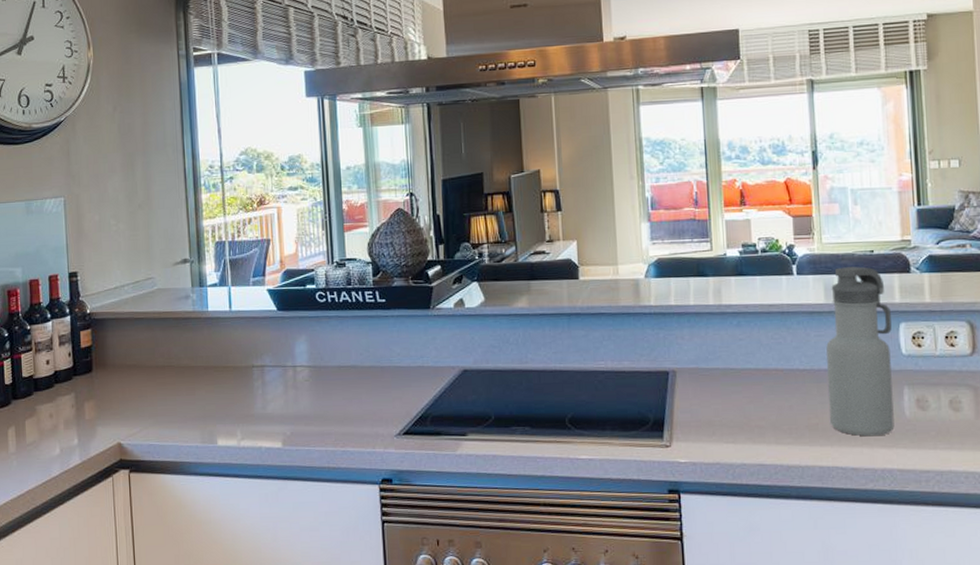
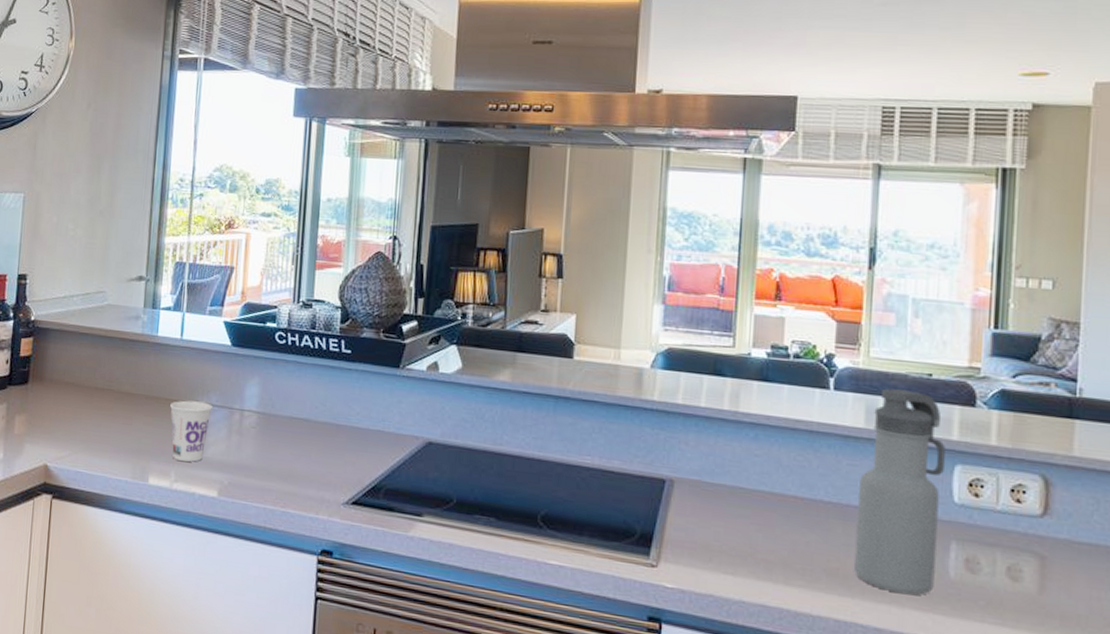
cup: none [228,364,267,420] -> present [170,400,212,462]

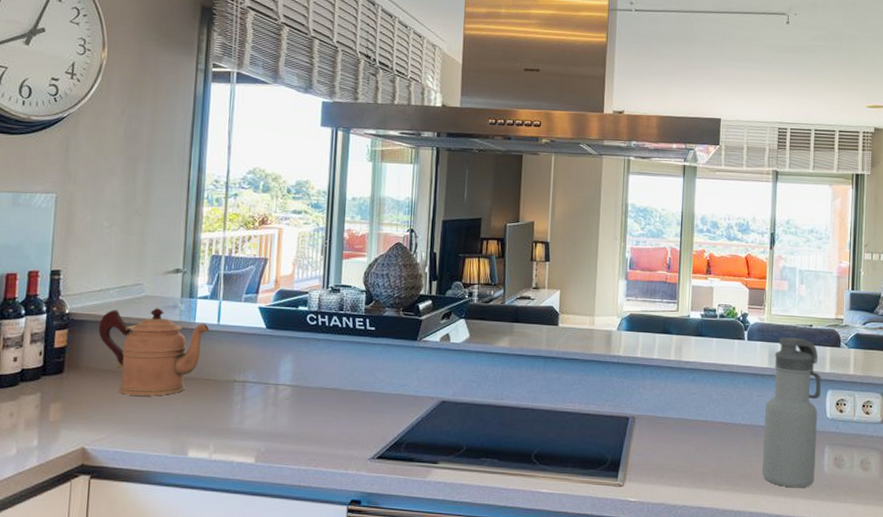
coffeepot: none [62,317,173,415] -> present [98,307,210,396]
cup: present [170,400,212,462] -> none [208,379,249,434]

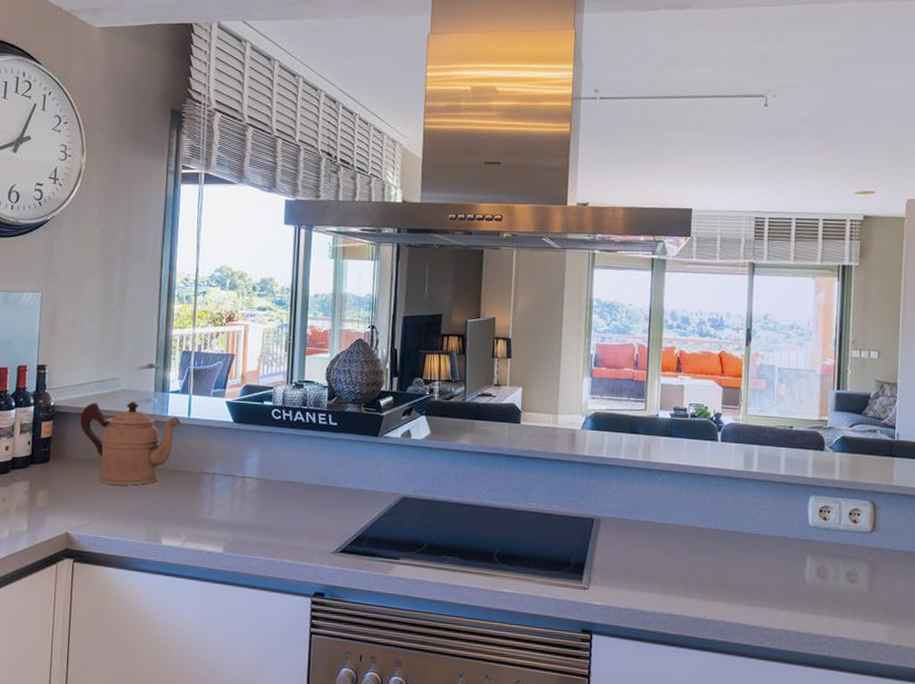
water bottle: present [762,337,821,488] -> none [737,439,803,599]

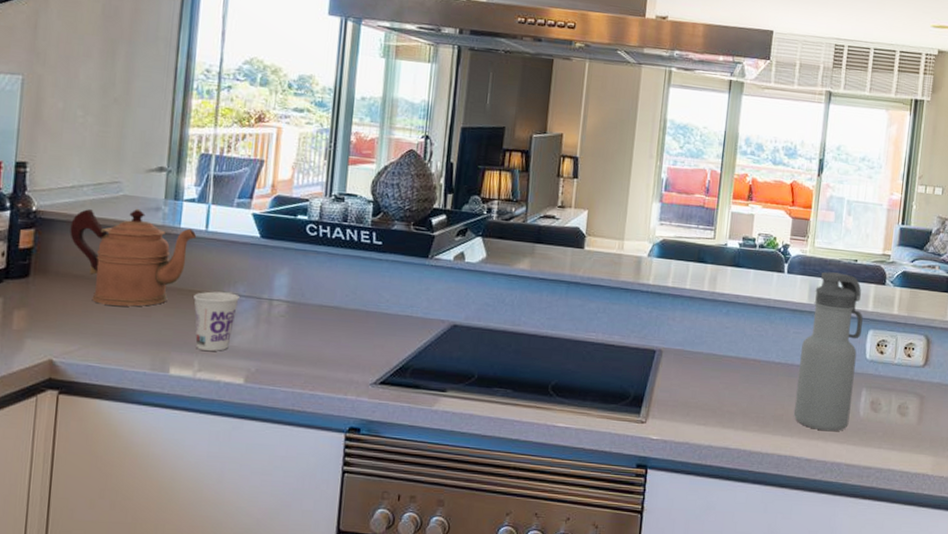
cup: none [180,471,218,524] -> present [193,291,240,351]
water bottle: none [737,439,803,599] -> present [794,271,863,432]

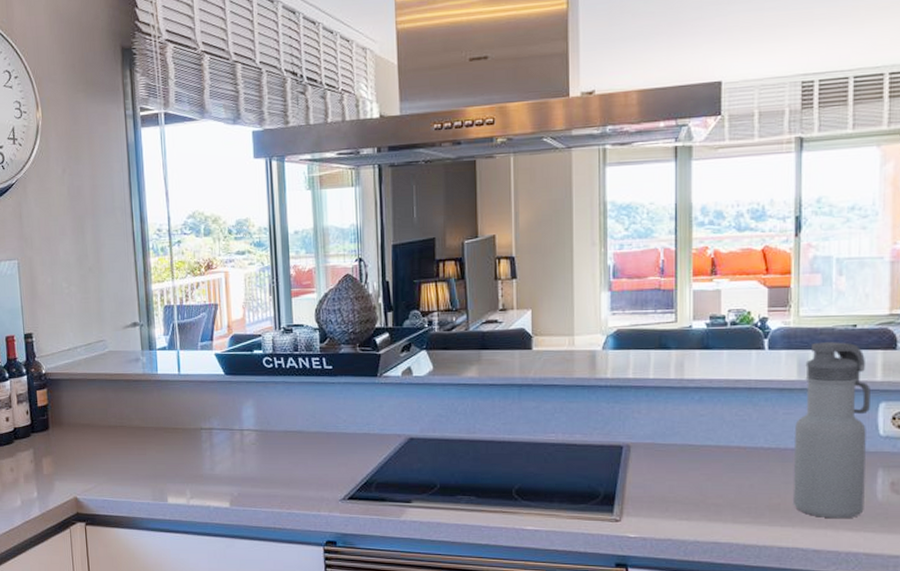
coffeepot: present [70,208,197,307] -> none [72,361,172,447]
cup: present [193,291,240,351] -> none [177,427,215,480]

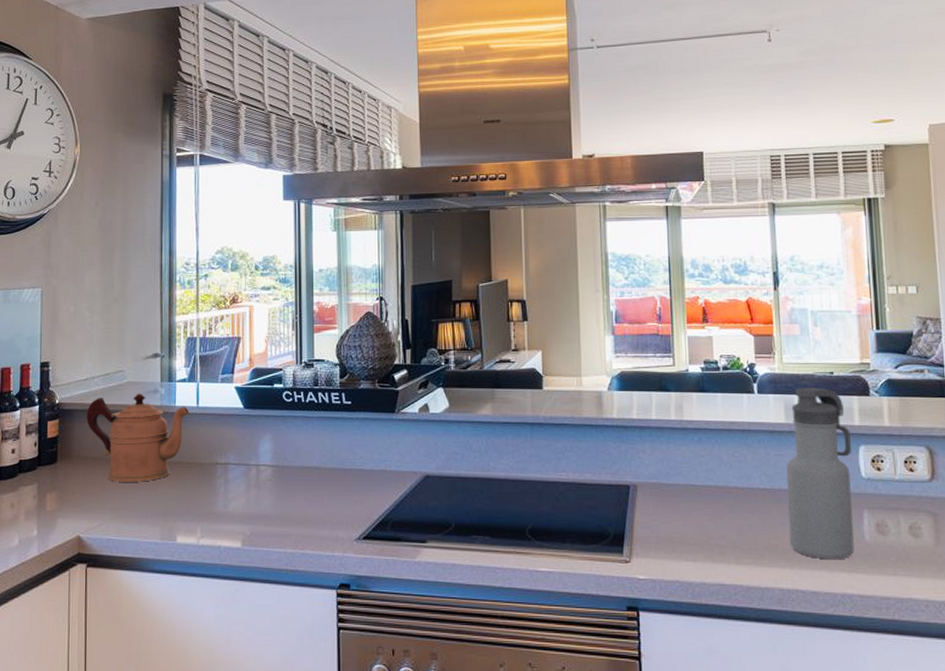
coffeepot: none [72,361,172,447] -> present [86,393,190,482]

